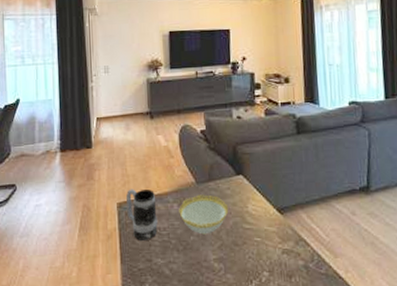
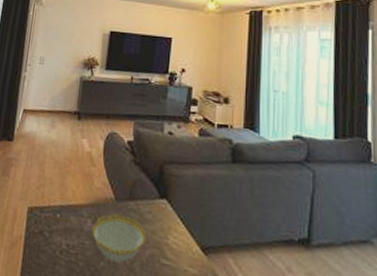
mug: present [126,188,158,240] -> none [36,193,70,257]

